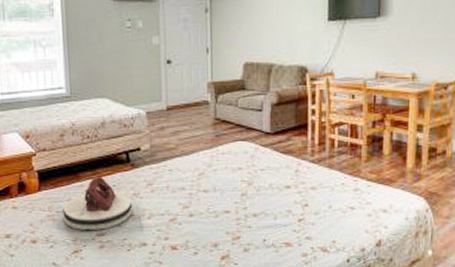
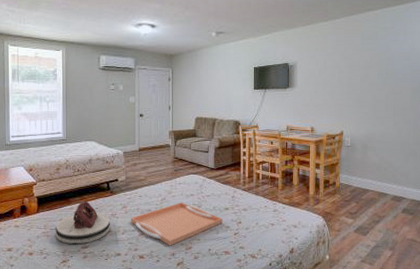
serving tray: none [159,178,282,234] -> present [131,202,223,246]

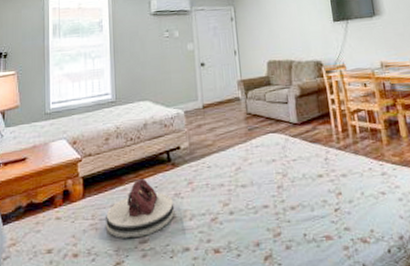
serving tray: present [131,202,223,246] -> none [199,171,317,233]

